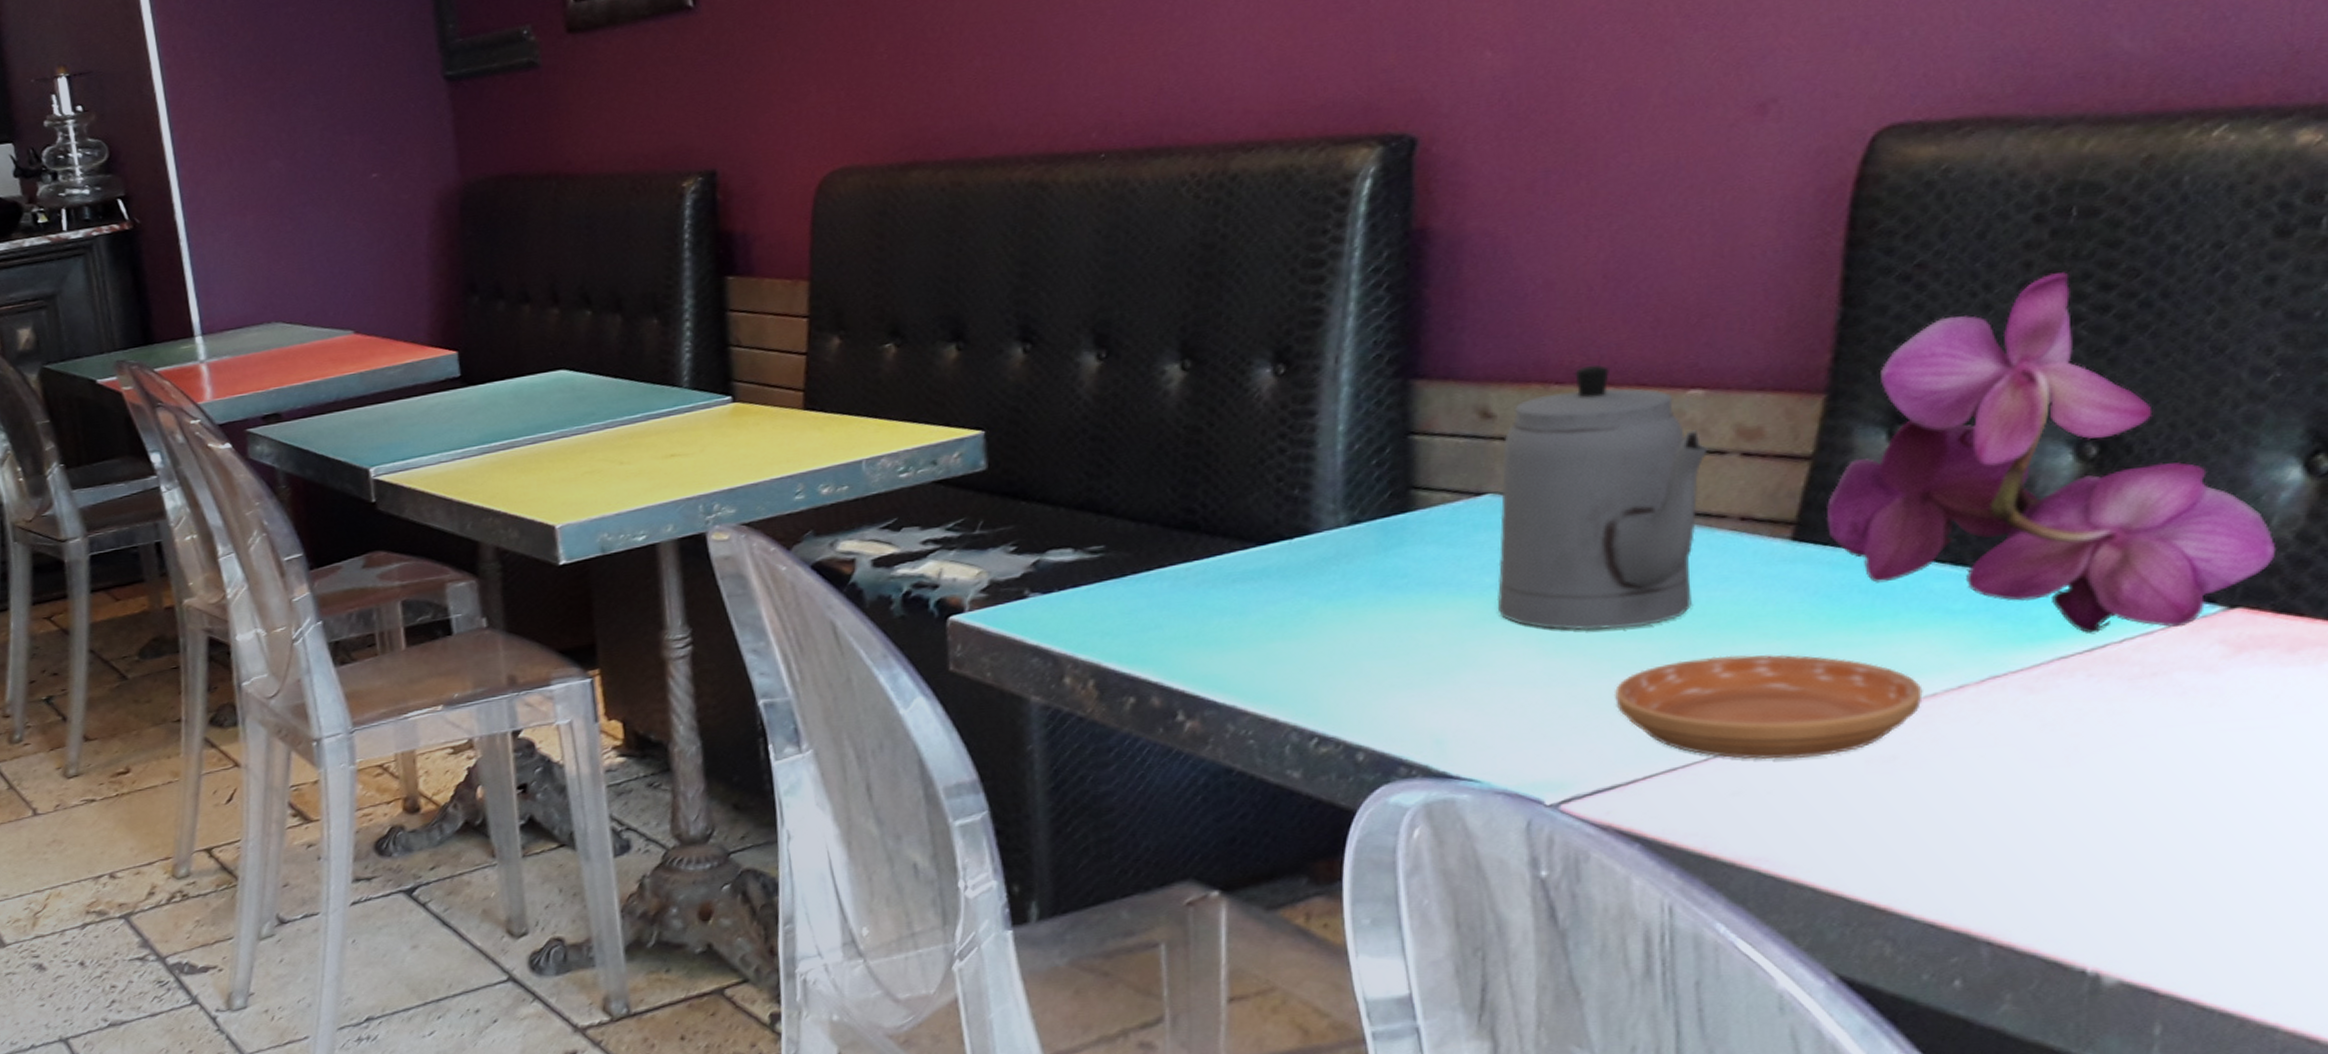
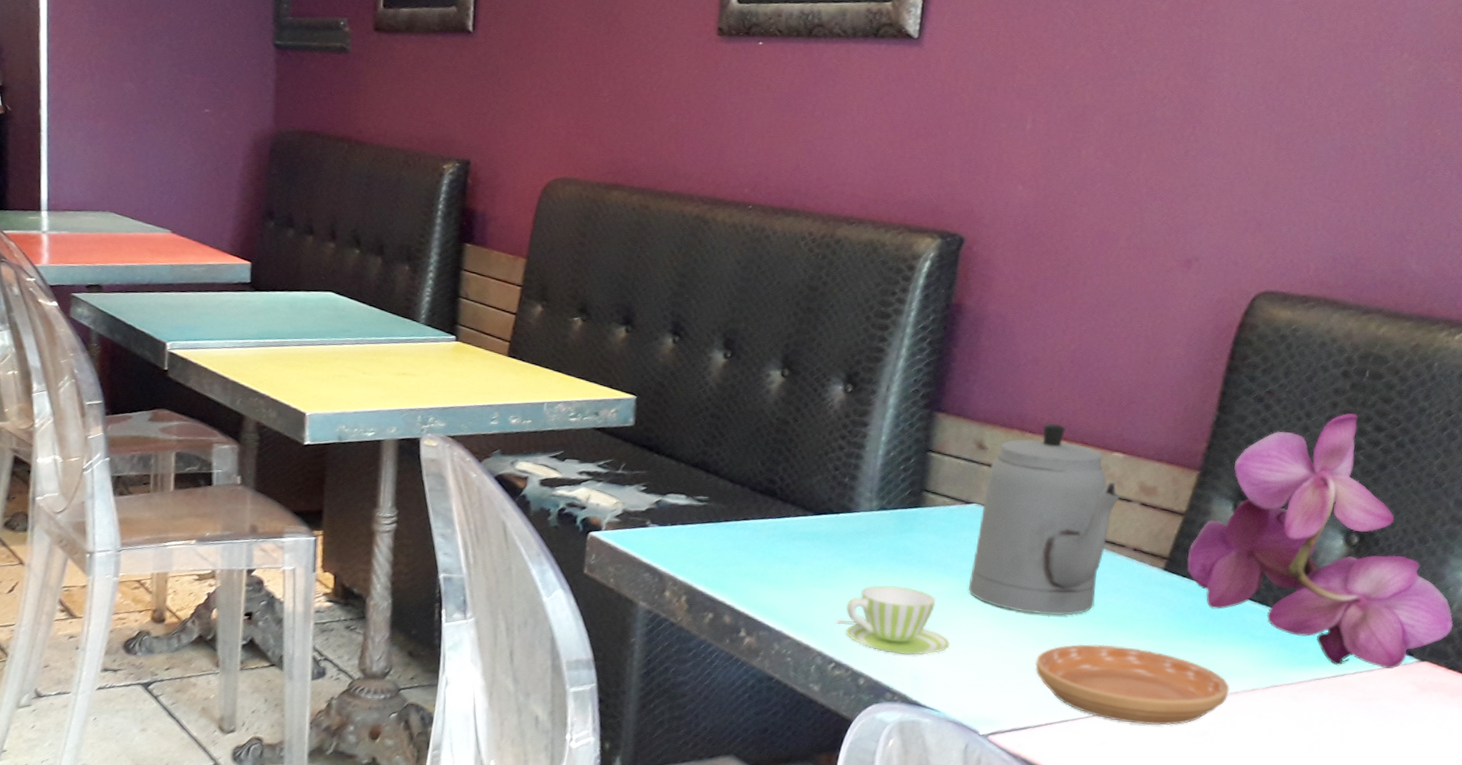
cup: none [1310,621,1482,713] -> present [835,585,950,655]

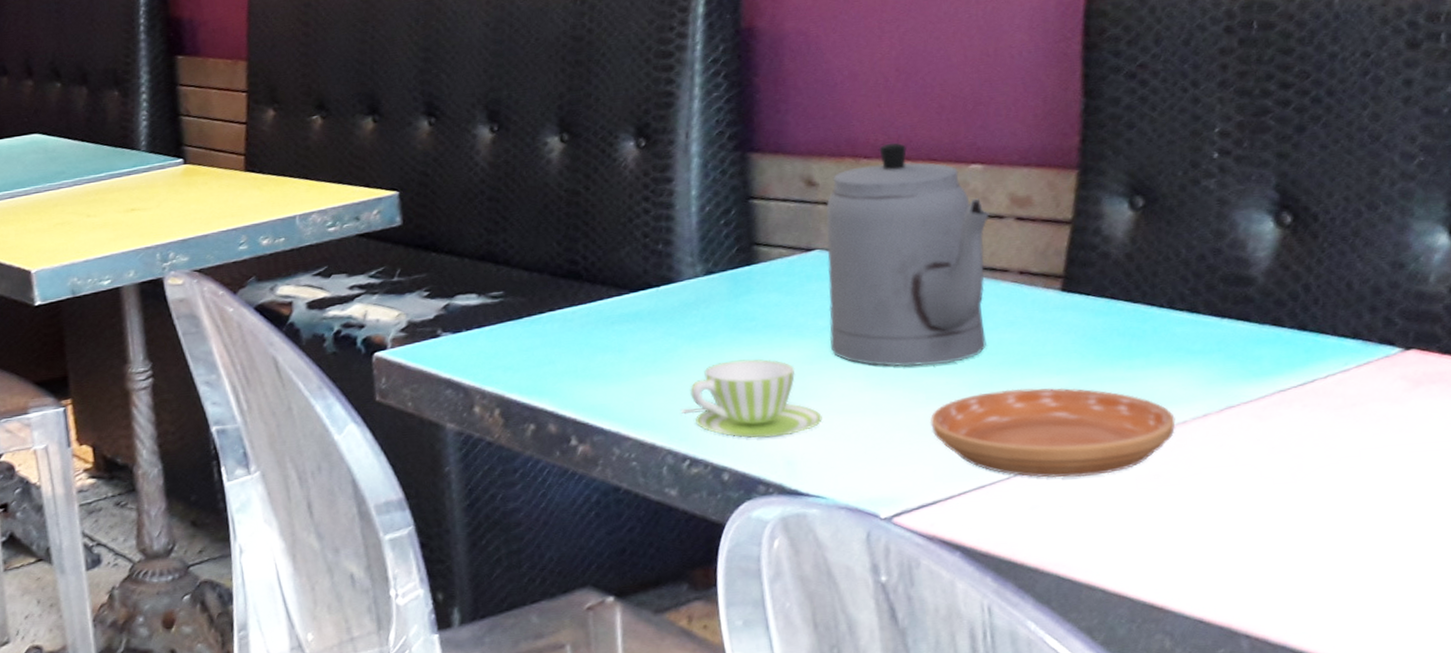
flower: present [1187,413,1454,670] -> none [1086,73,1436,371]

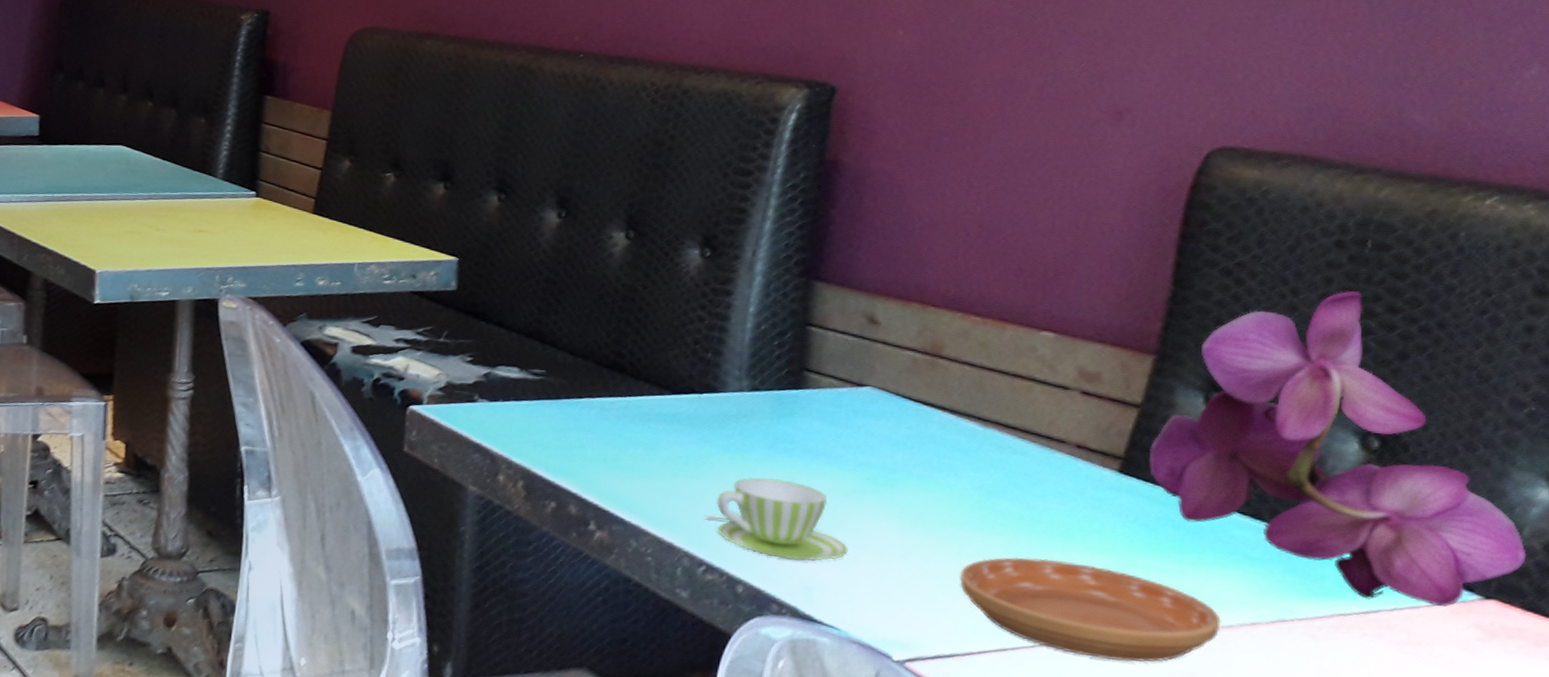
teapot: present [825,142,990,367] -> none [867,296,1054,522]
flower: none [1086,73,1436,371] -> present [1148,291,1527,608]

